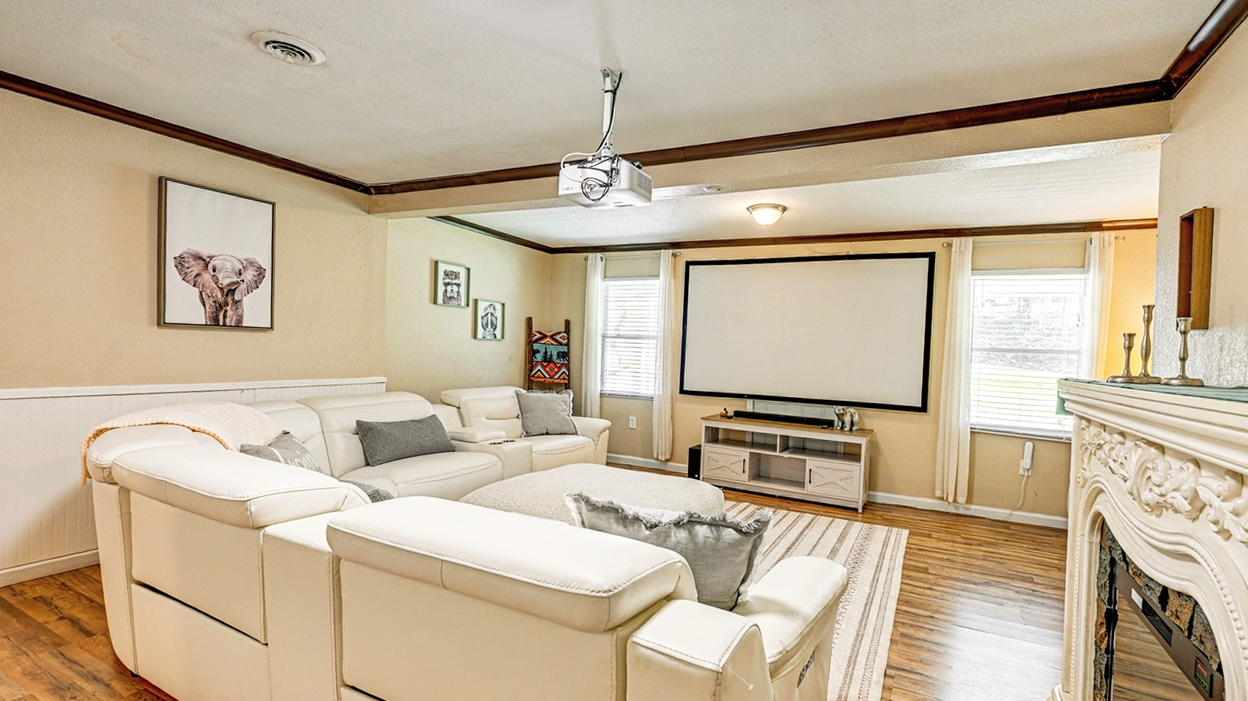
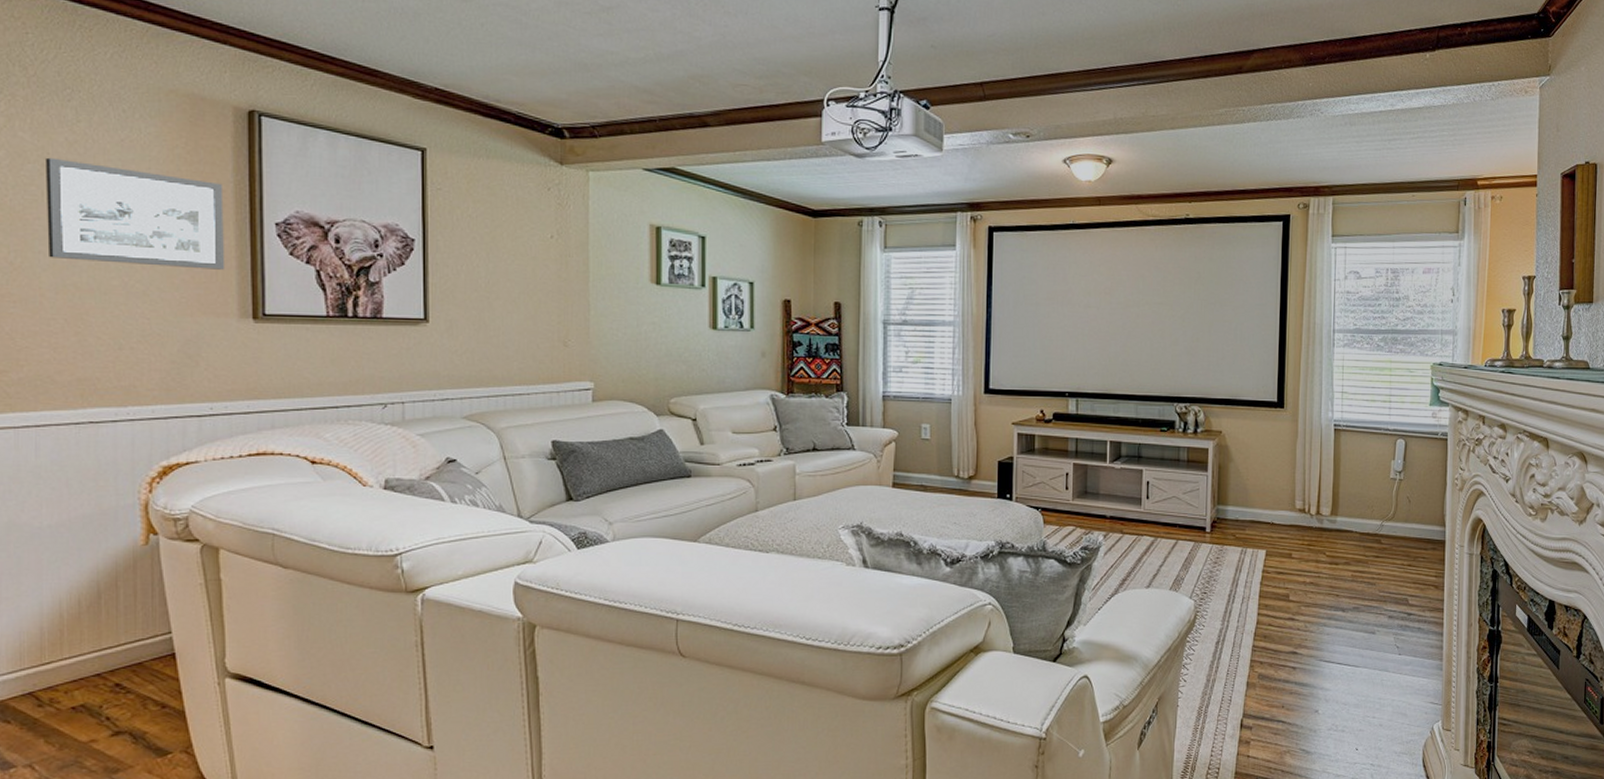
picture frame: none [29,211,141,290] -> present [44,157,226,270]

